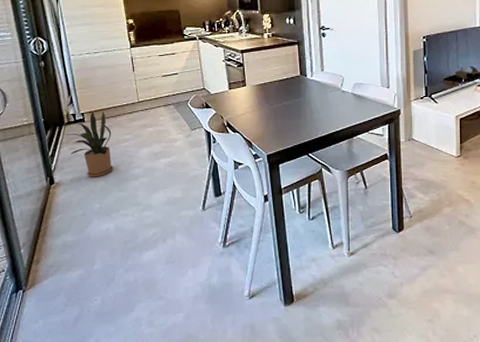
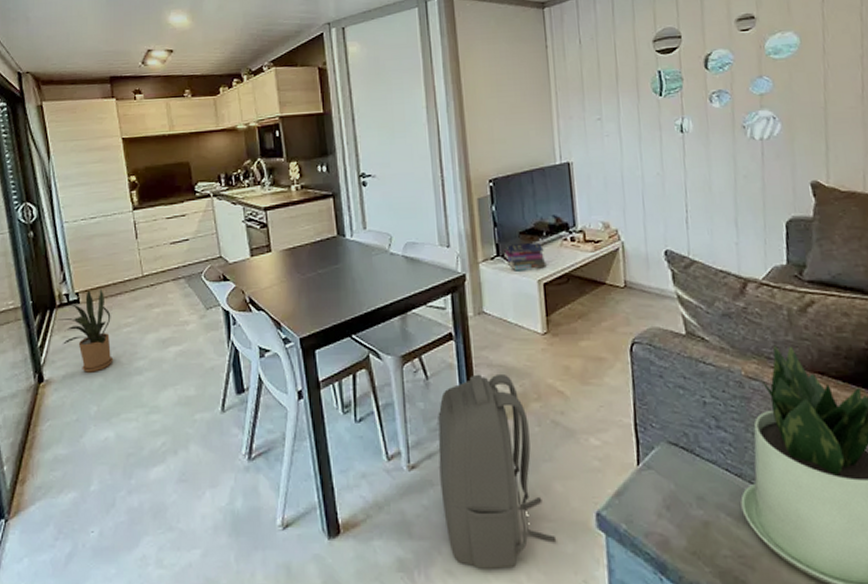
backpack: none [372,185,457,329] -> present [437,373,557,571]
books: none [430,87,463,109] -> present [503,243,547,271]

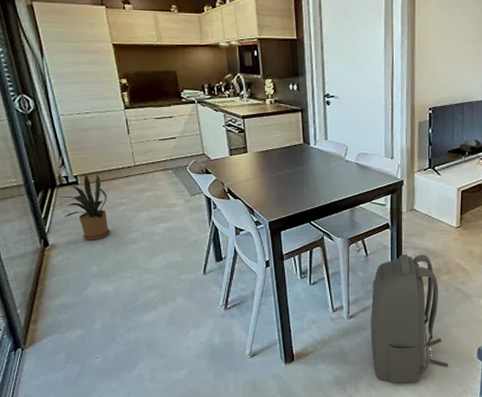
books: present [503,243,547,271] -> none [434,160,466,181]

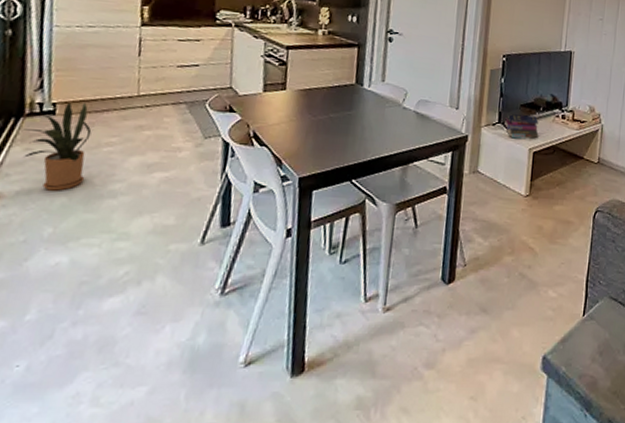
backpack: present [370,254,449,385] -> none [409,226,506,408]
books: none [434,160,466,181] -> present [504,114,539,139]

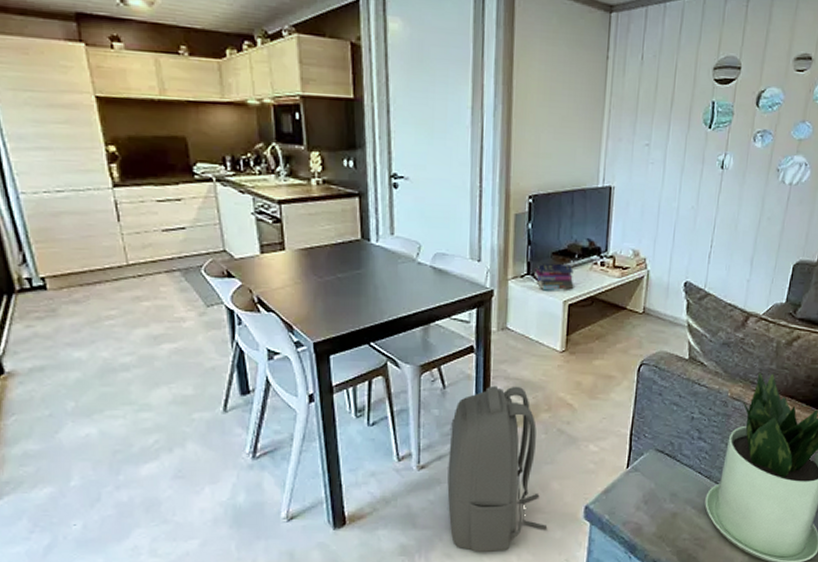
house plant: present [23,102,92,191] -> none [19,274,94,366]
backpack: none [409,226,506,408] -> present [447,385,548,553]

